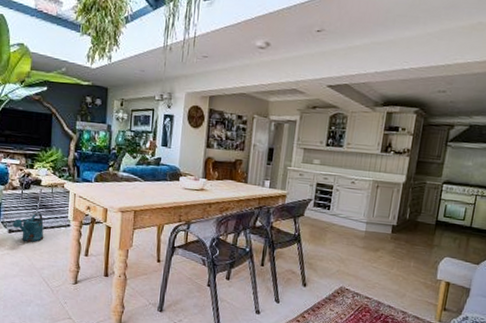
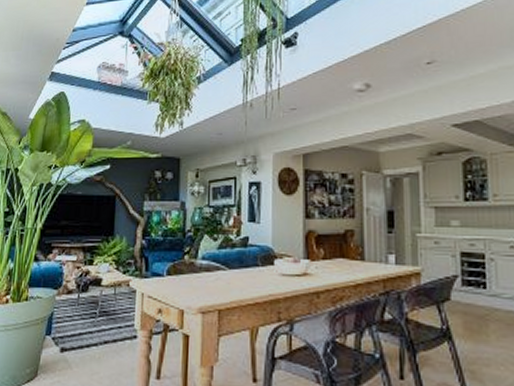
watering can: present [13,212,44,243] -> none [66,322,104,364]

